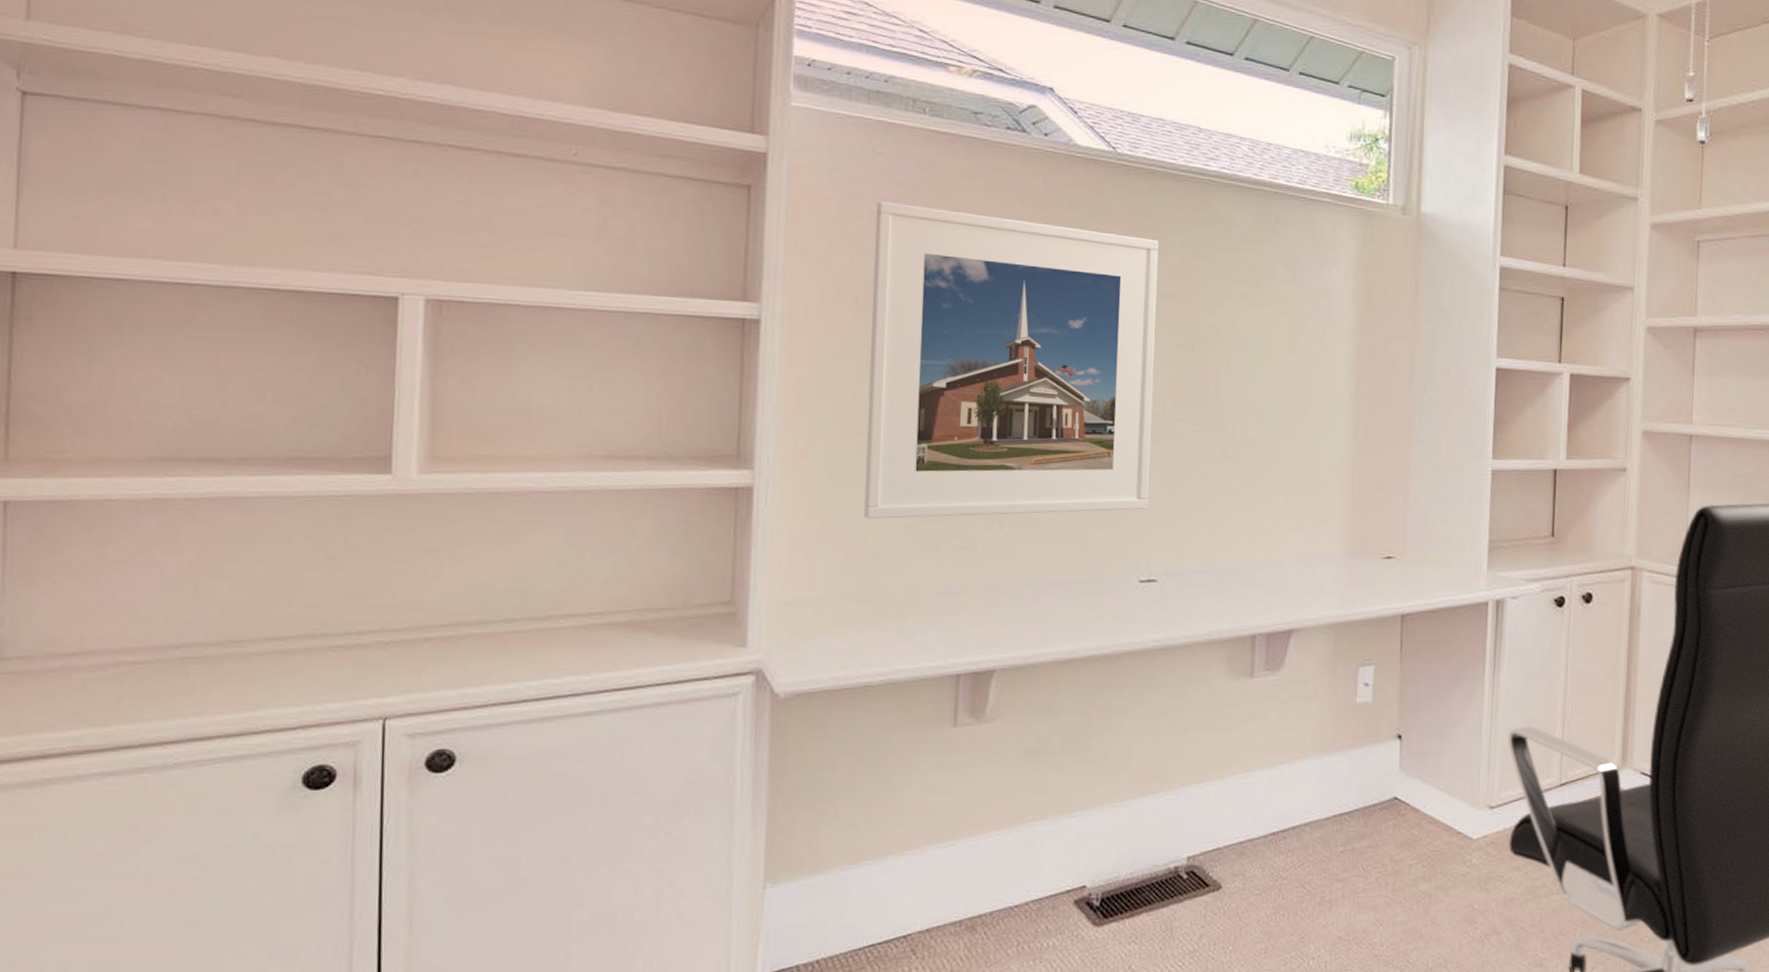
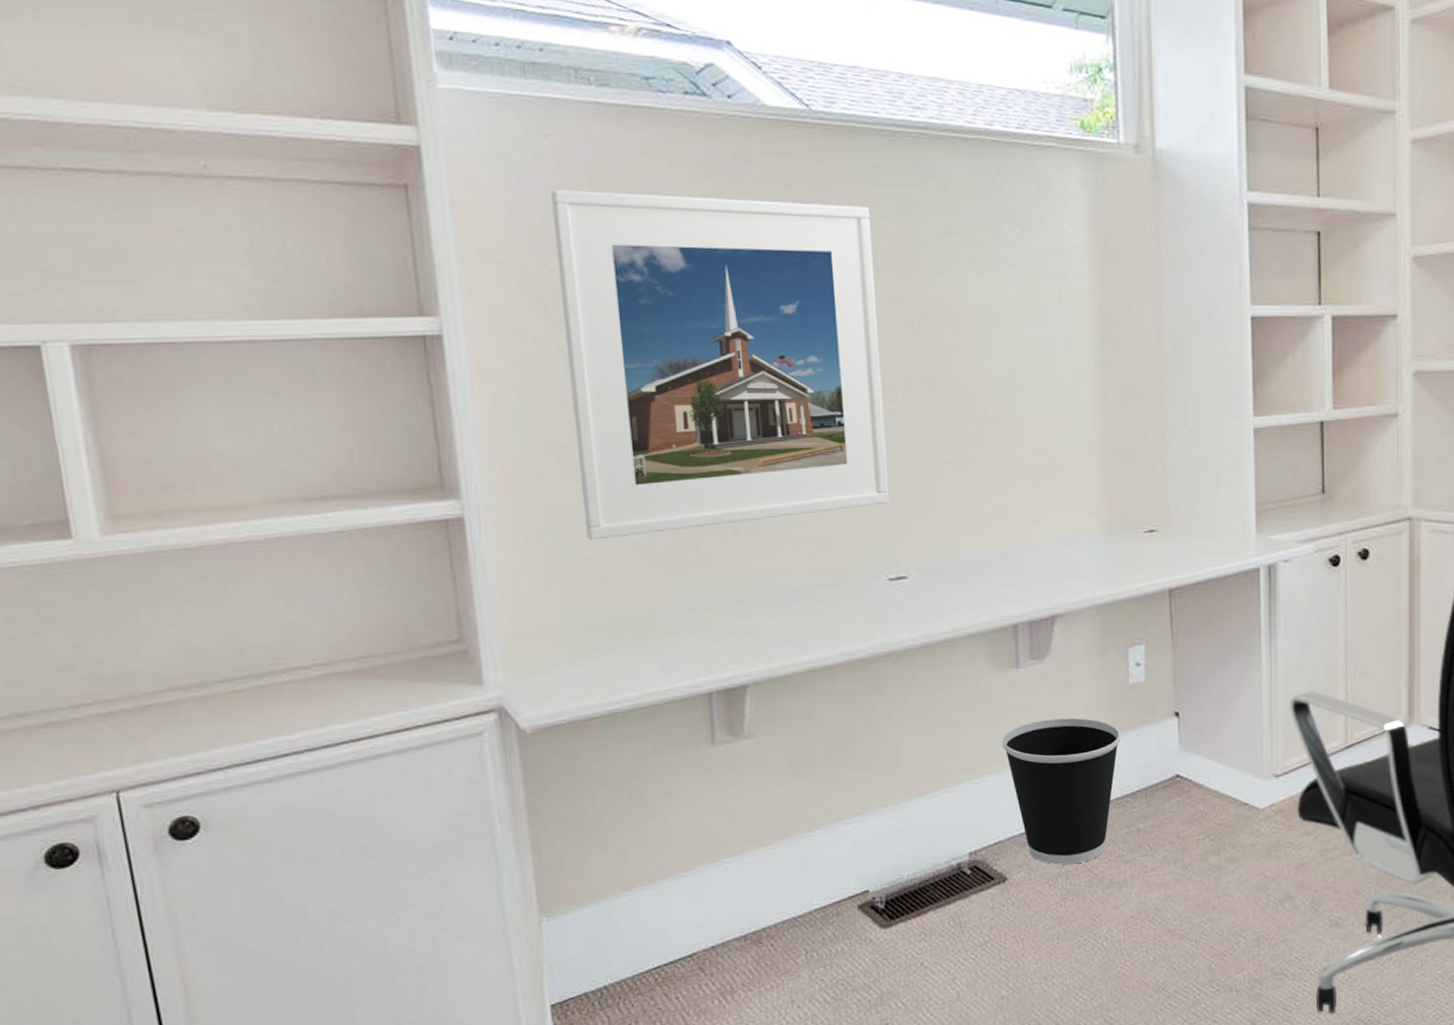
wastebasket: none [1229,730,1345,878] -> present [1001,717,1121,865]

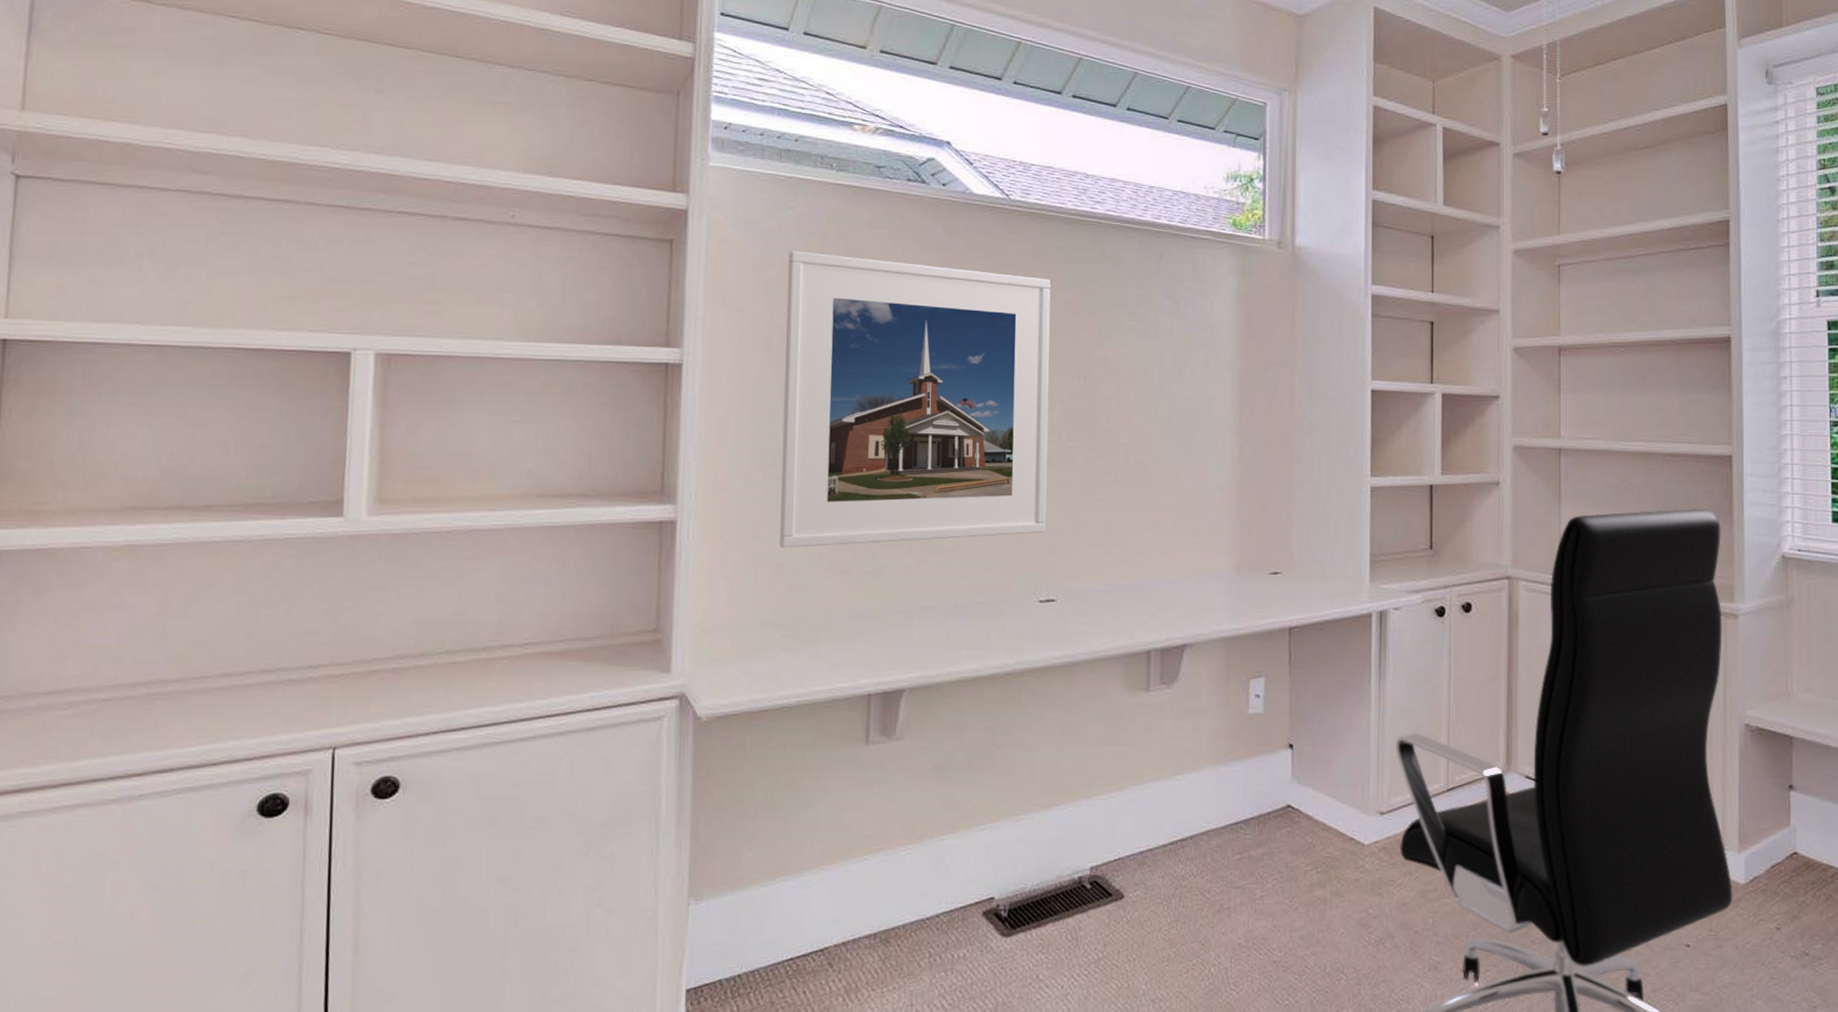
wastebasket: present [1001,717,1121,865] -> none [1128,742,1239,887]

